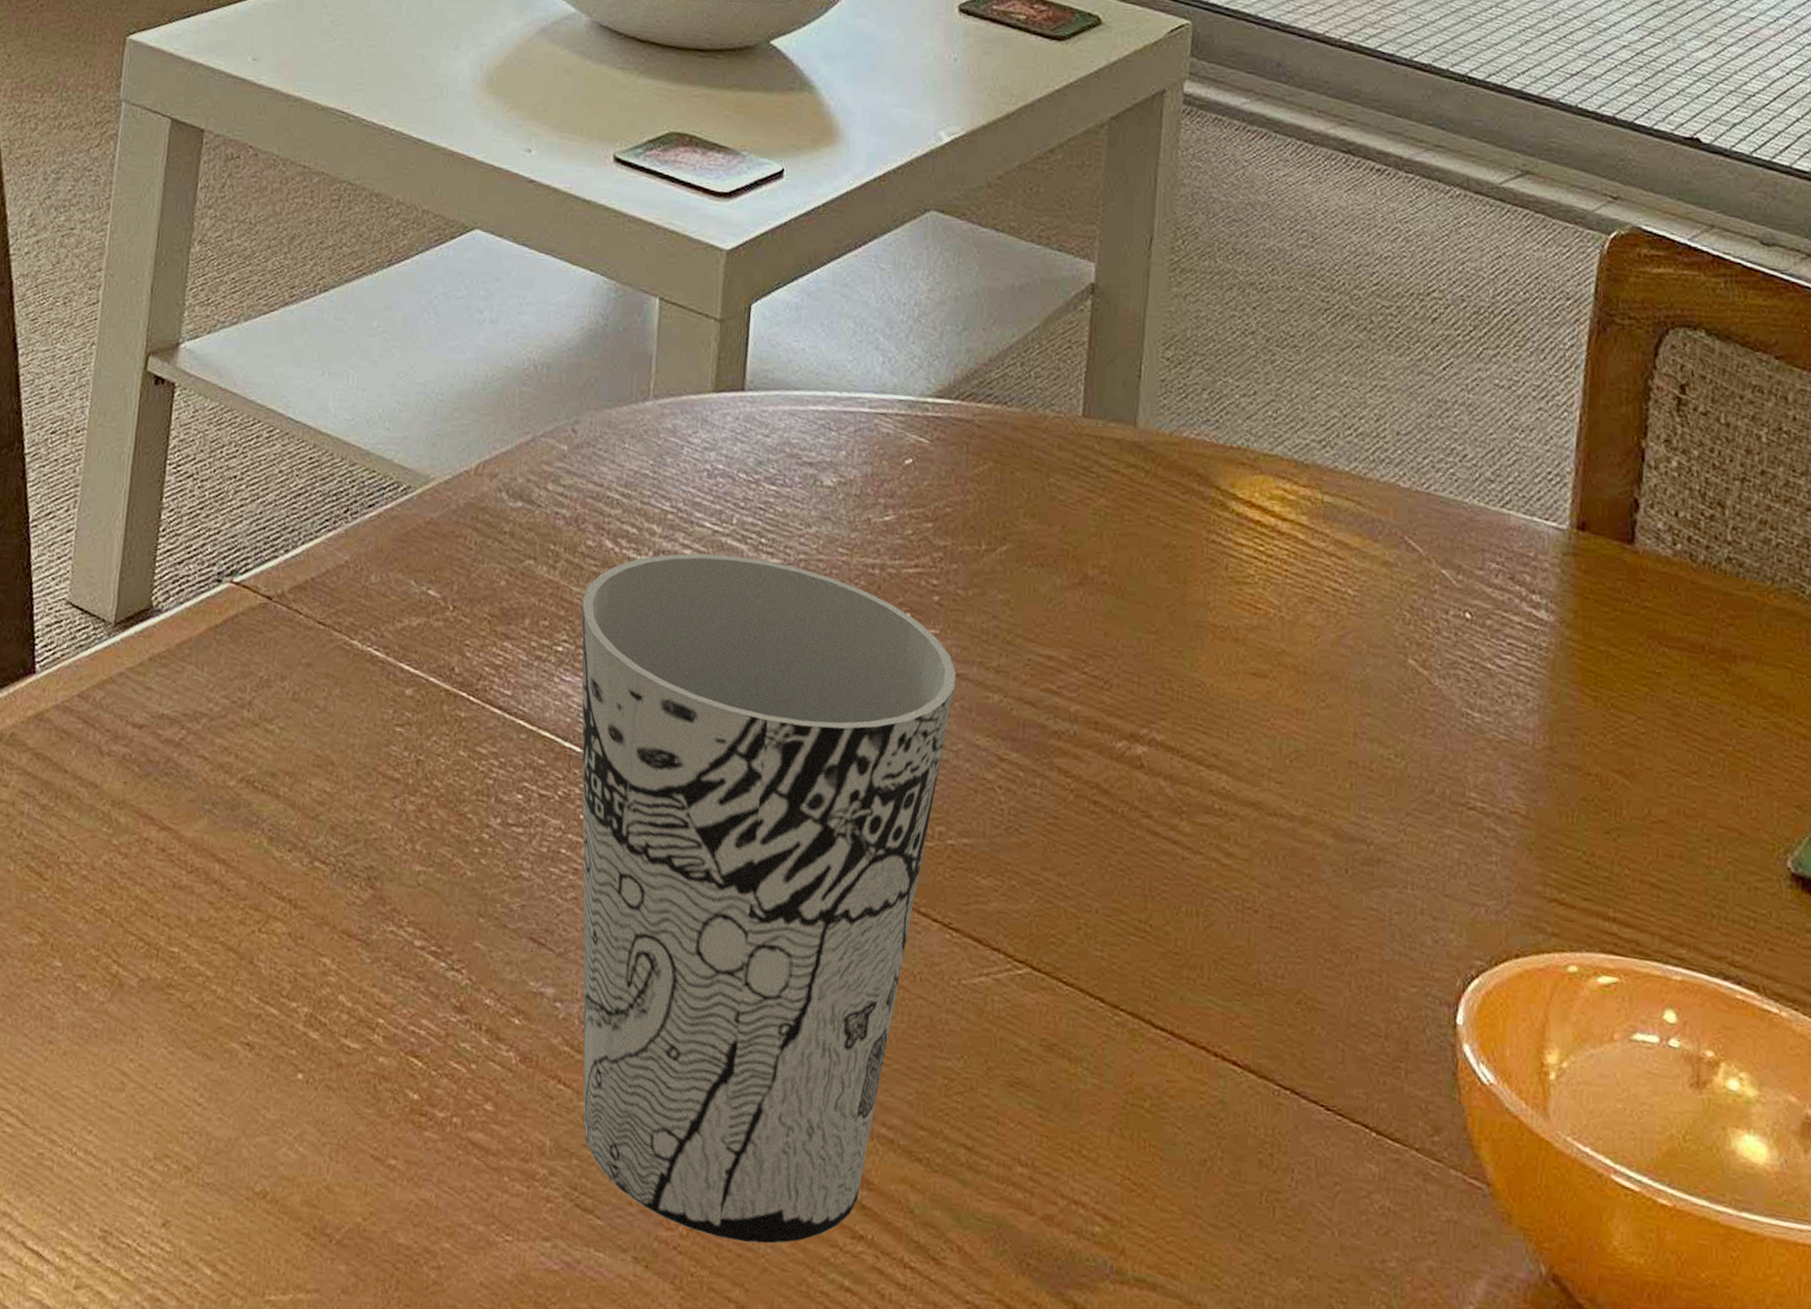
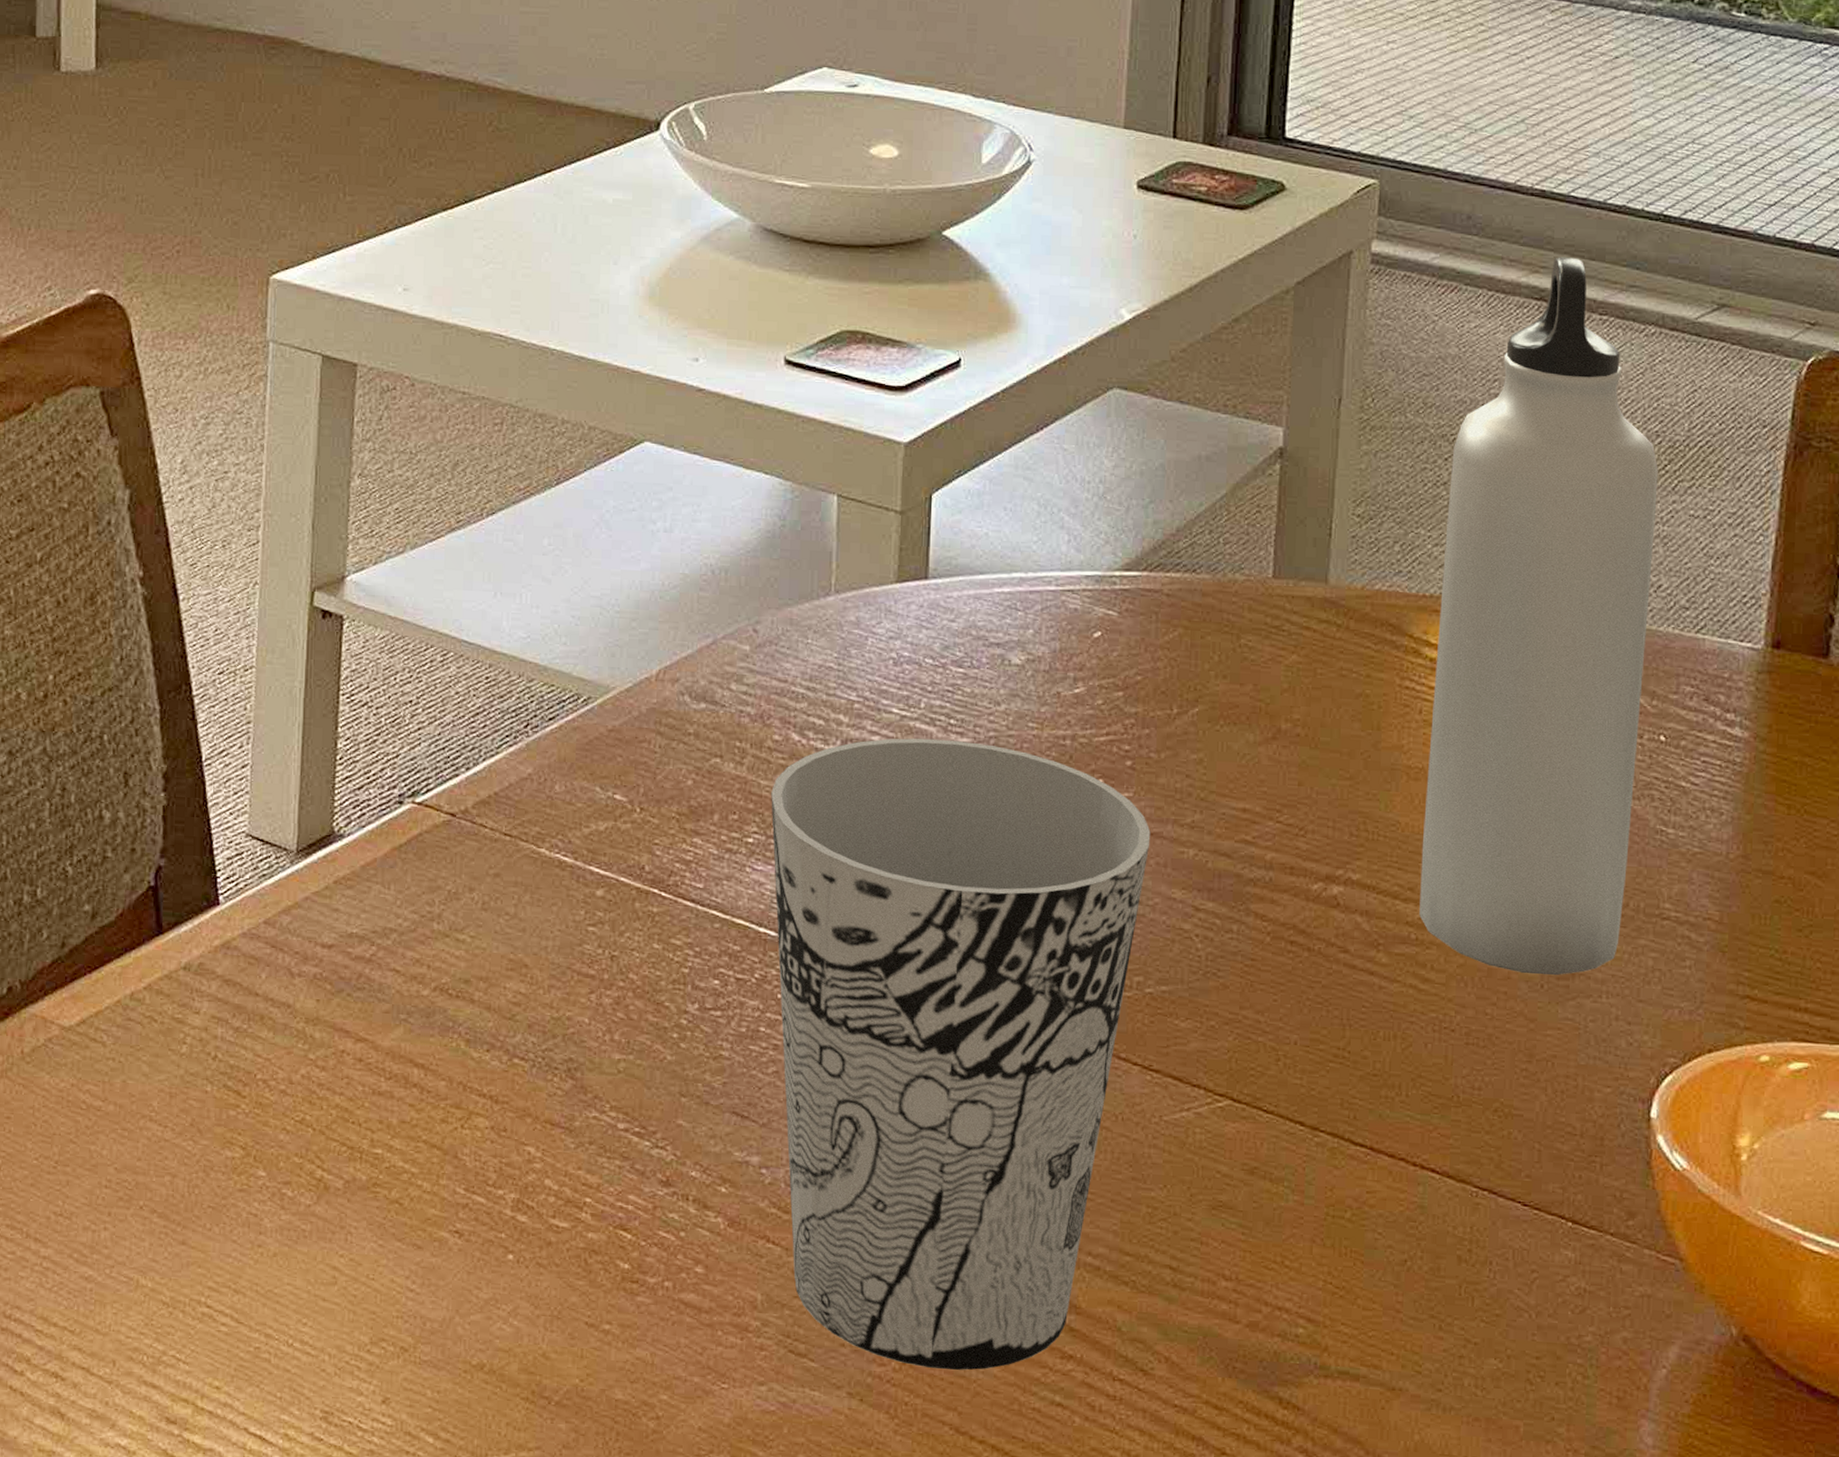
water bottle: none [1223,111,1463,861] -> present [1419,257,1658,976]

